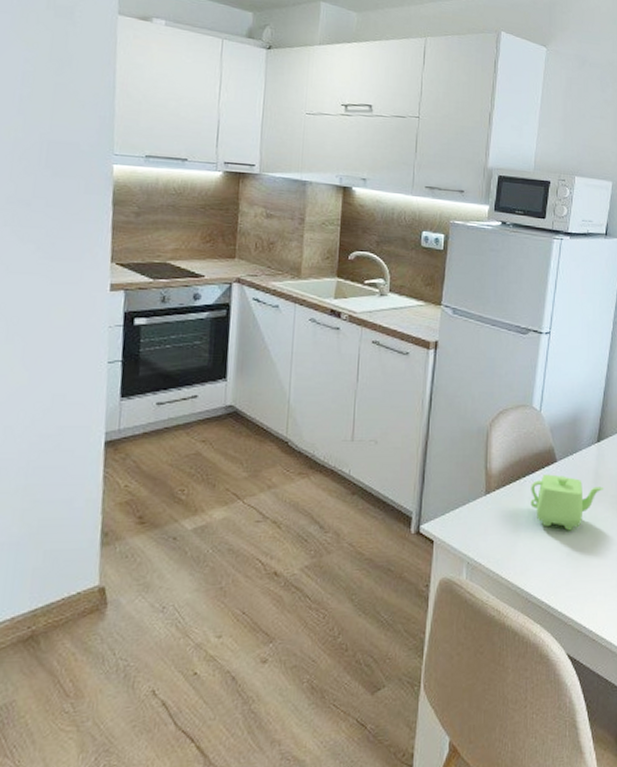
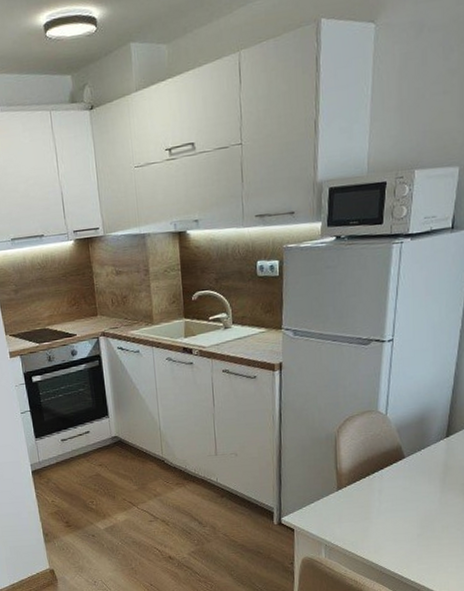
teapot: present [530,474,604,531] -> none [380,469,454,516]

